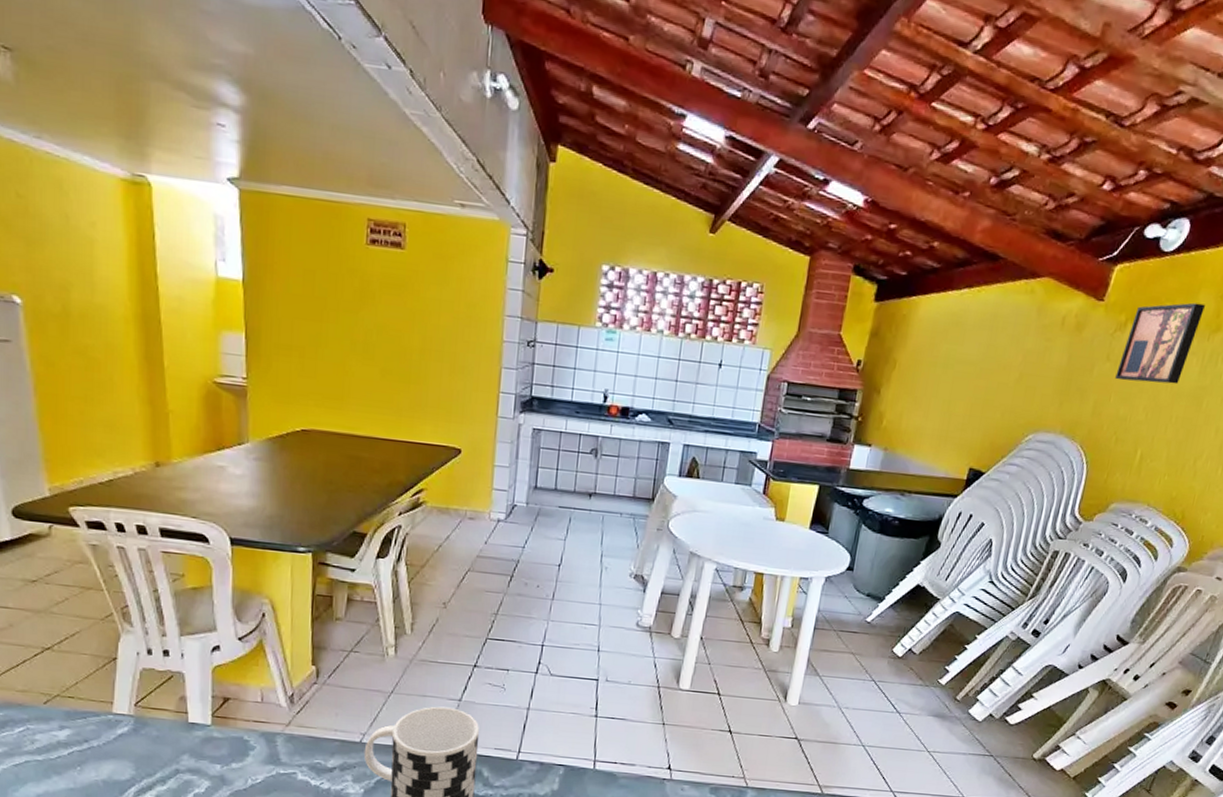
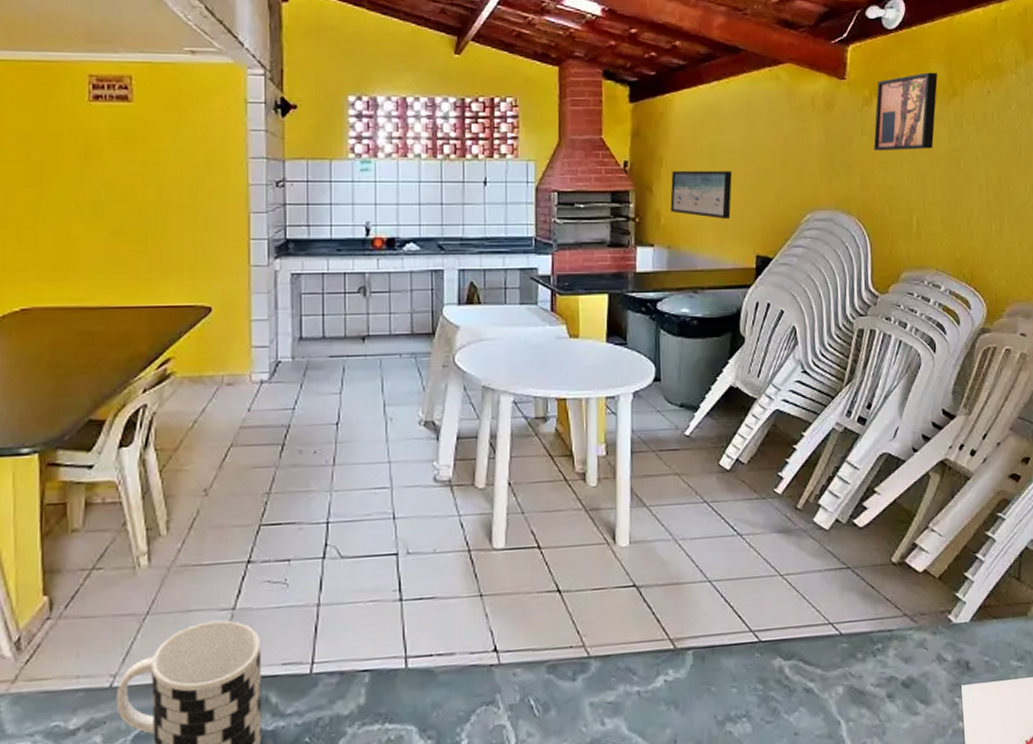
wall art: none [894,375,963,430] -> present [670,170,732,220]

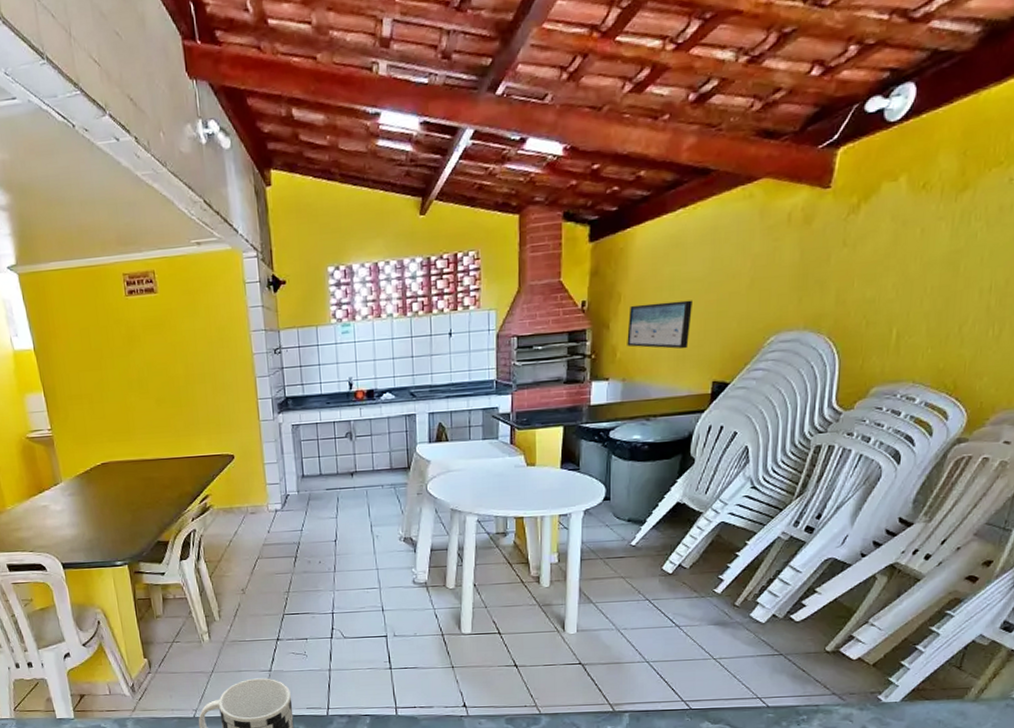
wall art: present [873,72,938,151] -> none [856,165,946,264]

